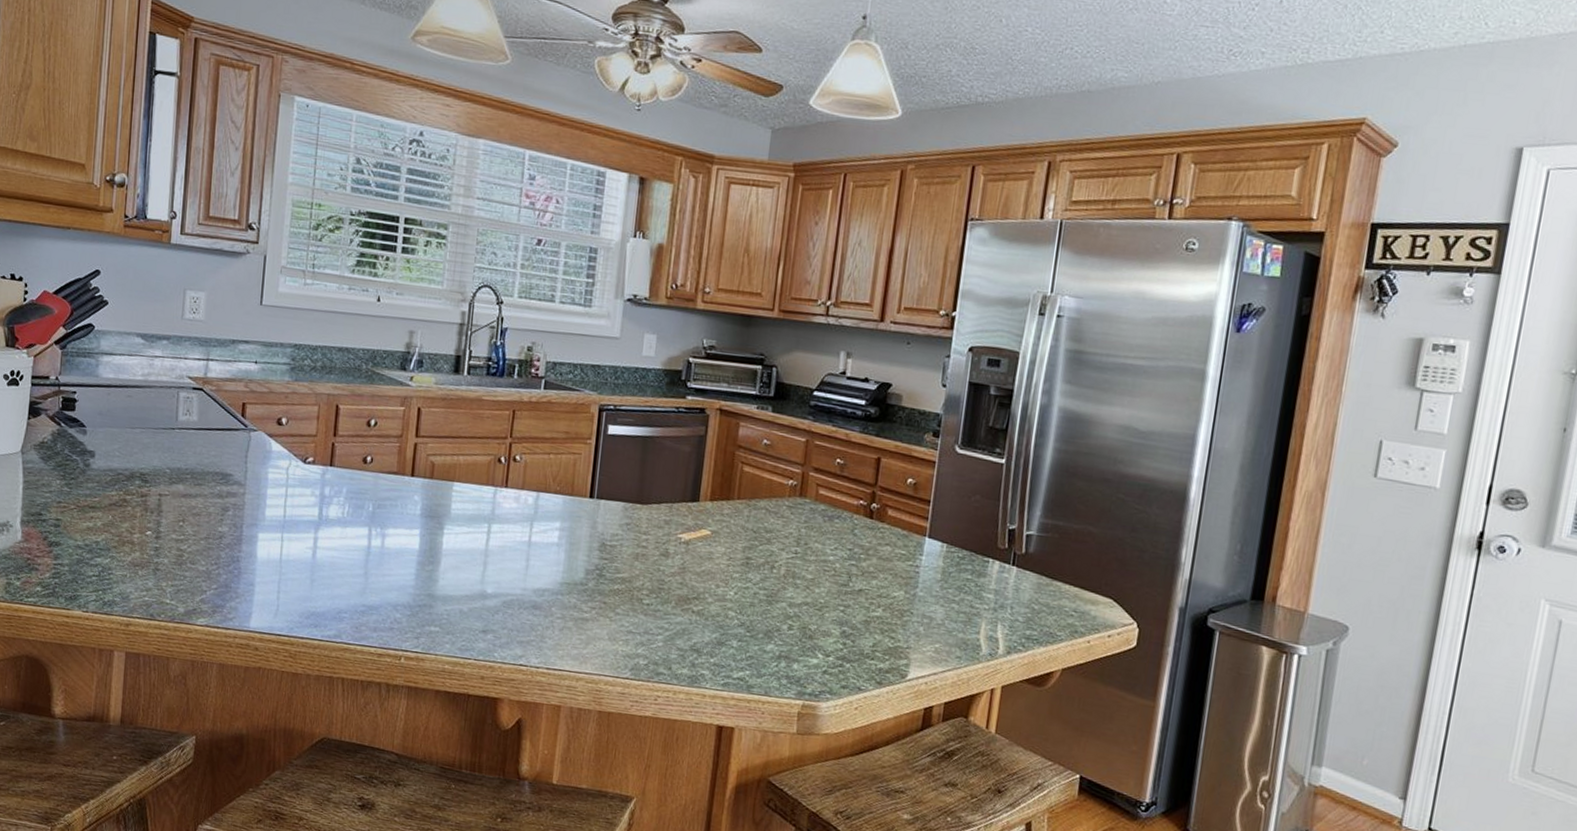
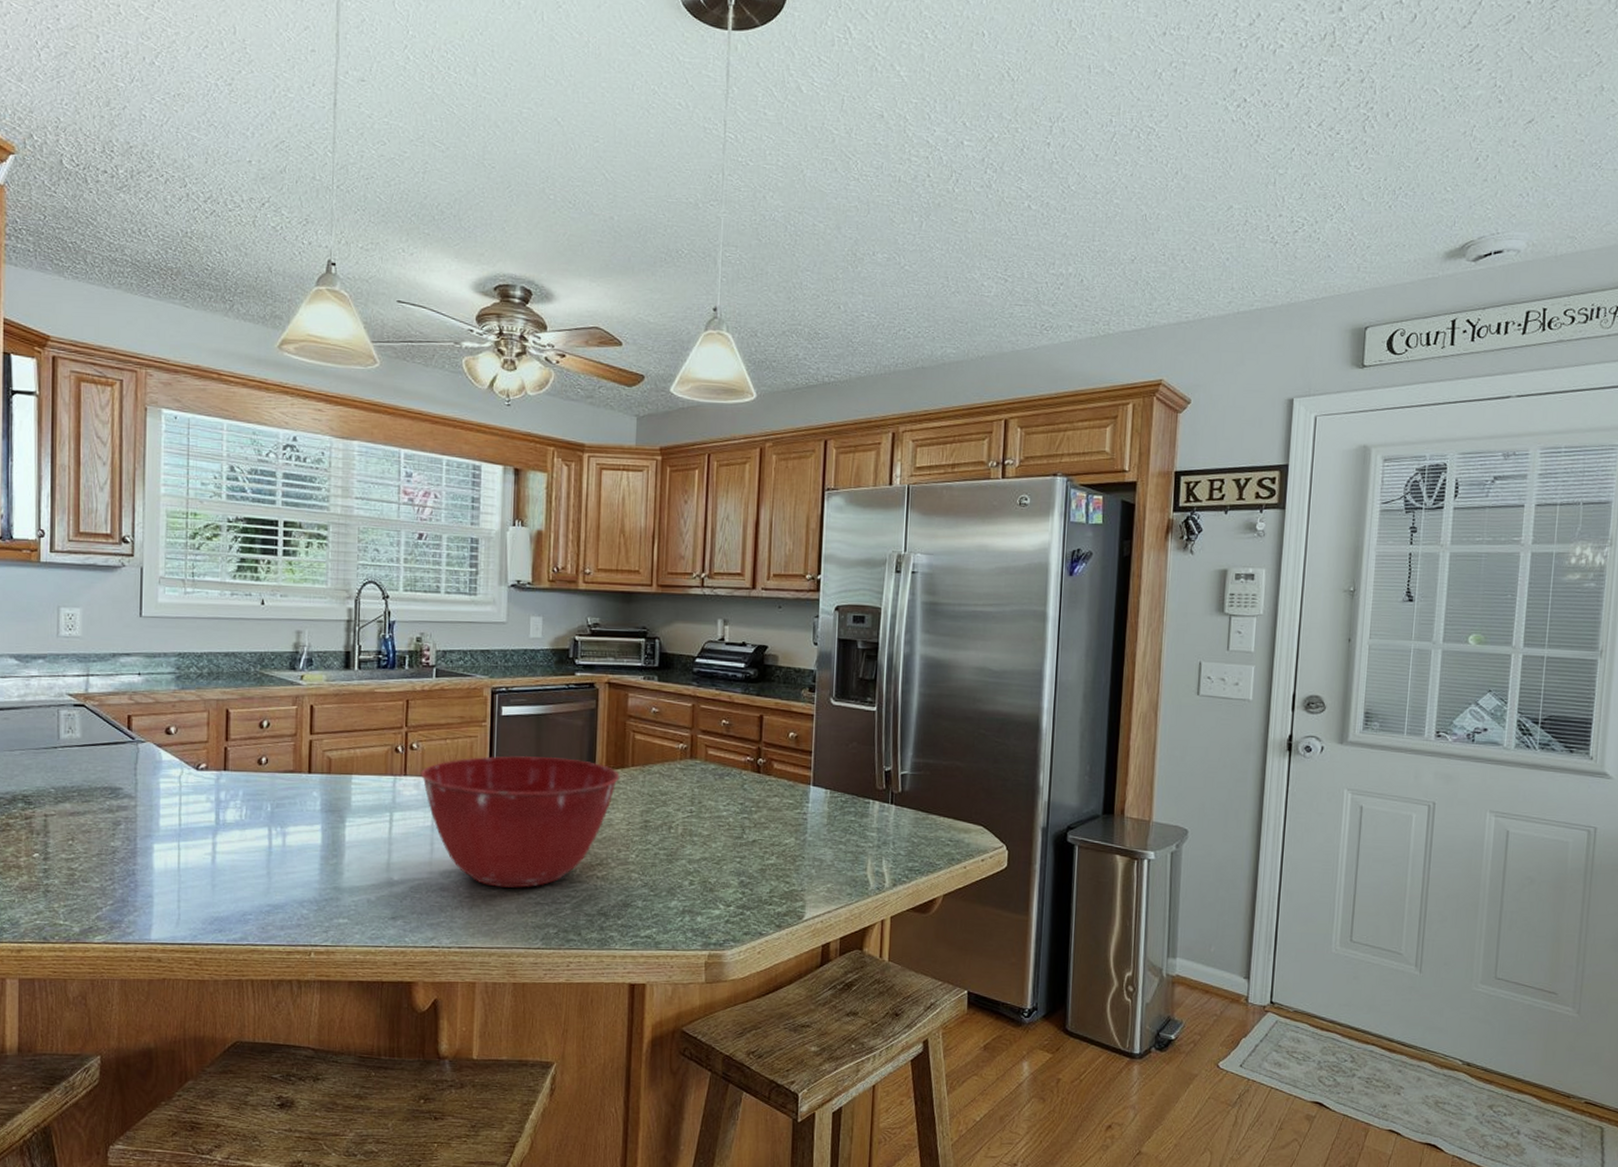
mixing bowl: none [521,475,724,615] -> present [421,755,620,888]

